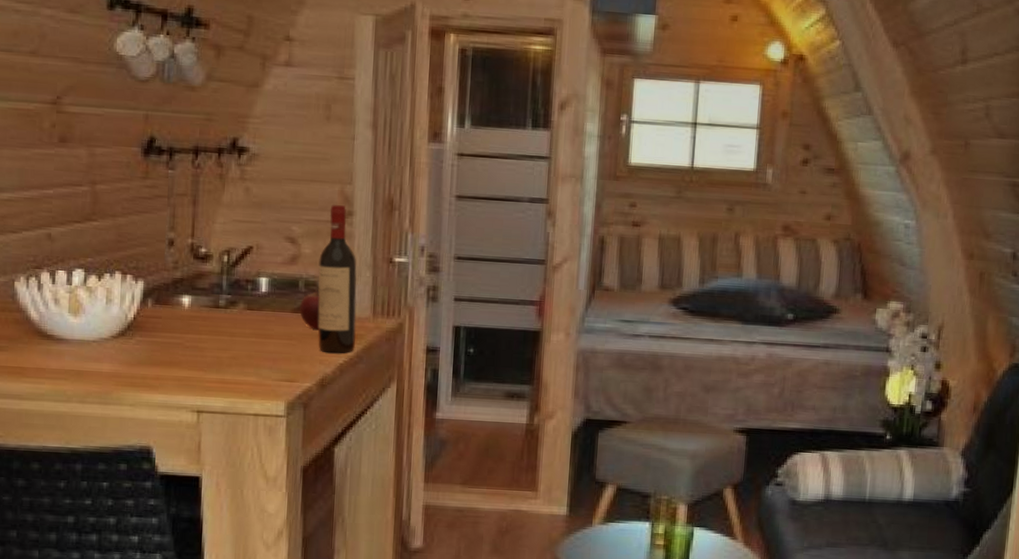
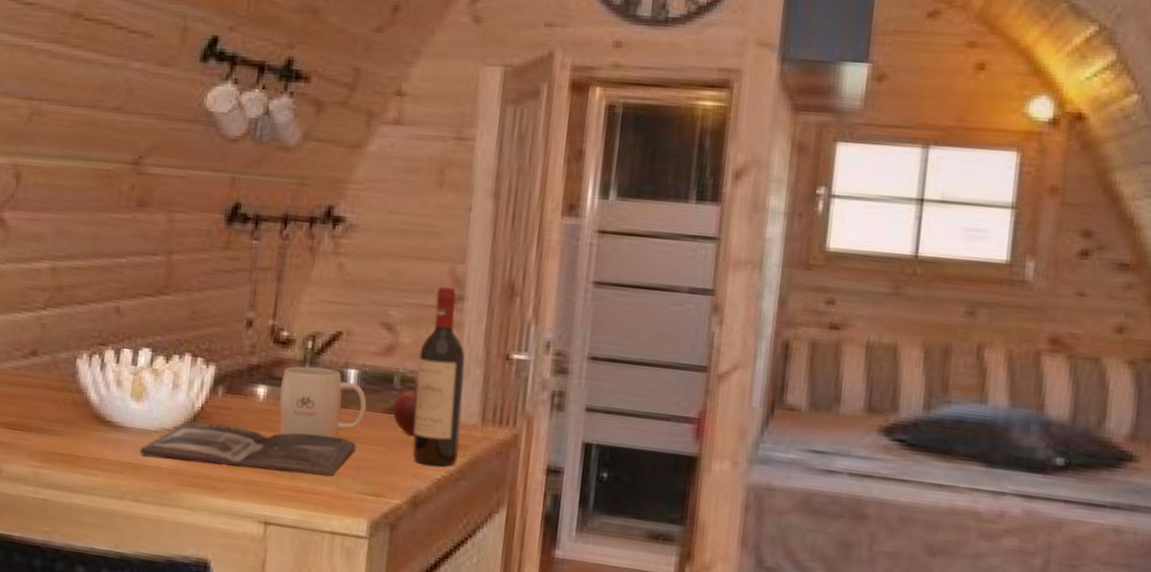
magazine: none [81,331,271,368] -> present [139,422,357,476]
mug: none [202,277,278,337] -> present [278,366,367,438]

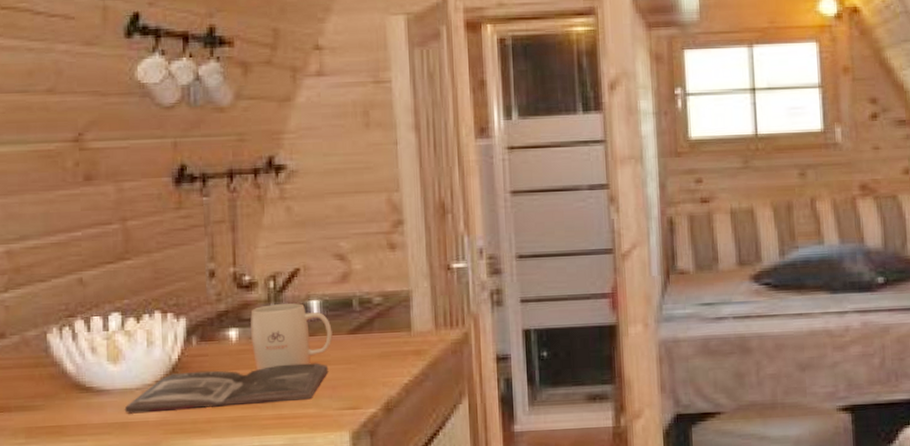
fruit: present [392,389,418,436] -> none [356,309,380,350]
wine bottle: present [412,287,466,468] -> none [371,214,419,373]

